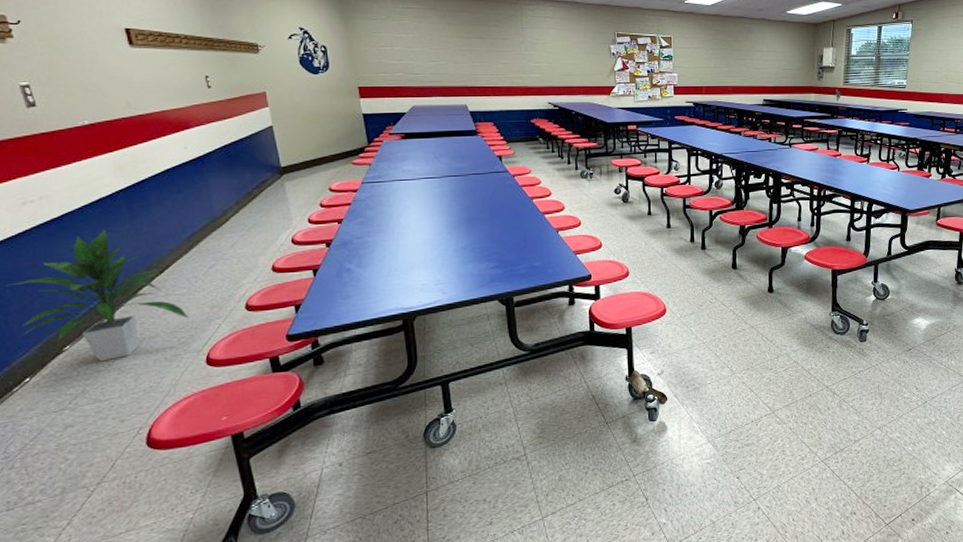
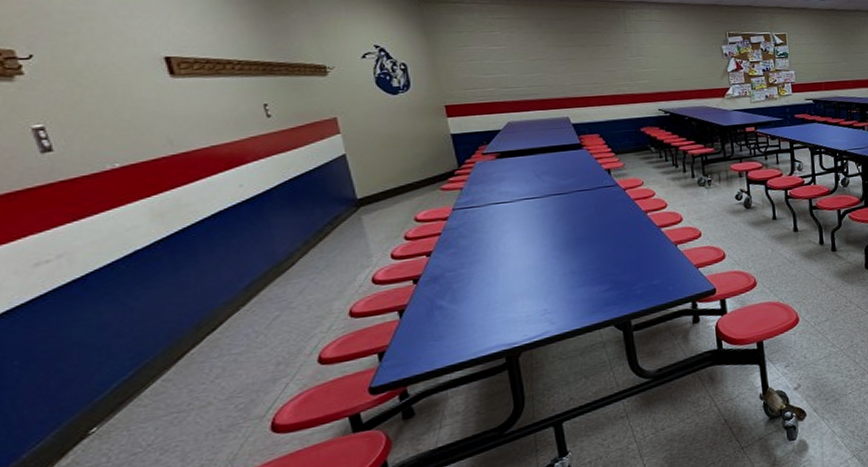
indoor plant: present [11,229,189,362] -> none [20,286,249,442]

